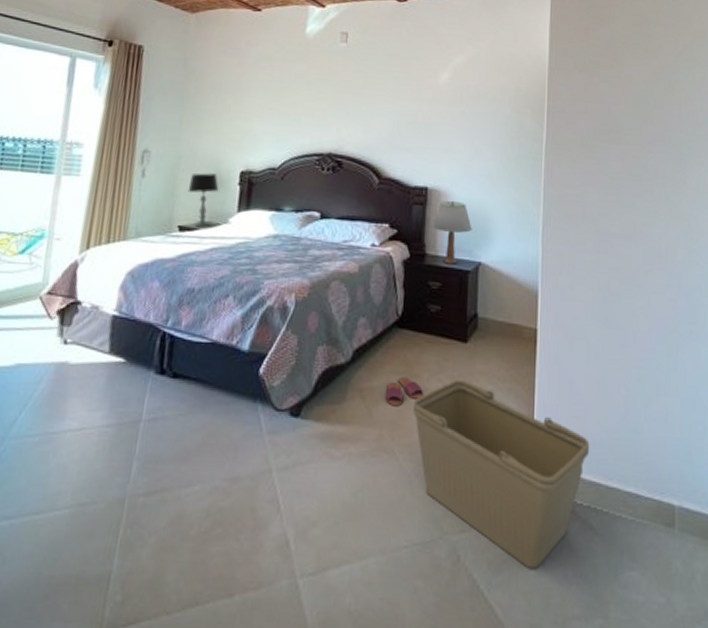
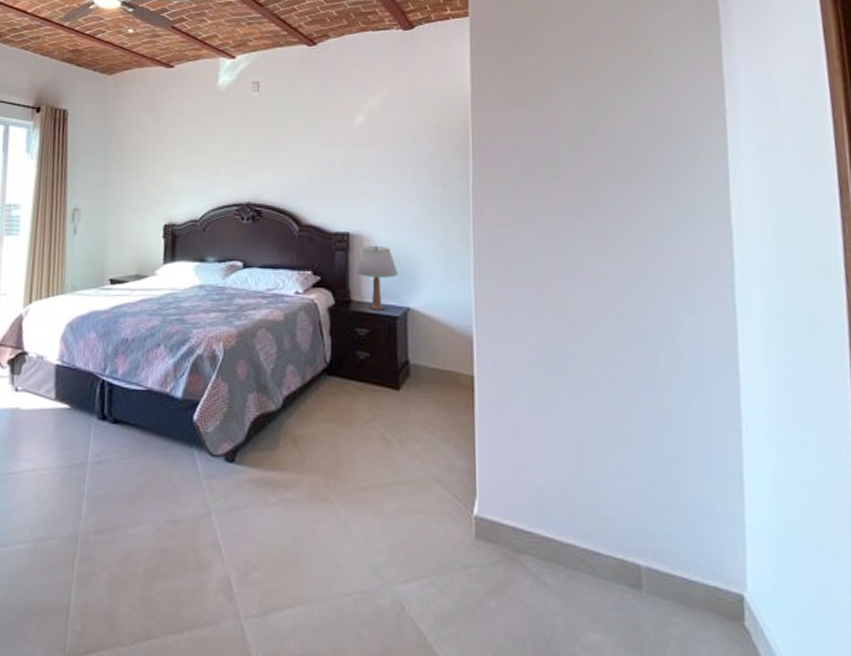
table lamp: present [187,173,219,227] -> none [116,228,145,280]
slippers: present [384,376,423,407] -> none [317,424,356,454]
bicycle basket: present [412,379,590,568] -> none [346,427,540,624]

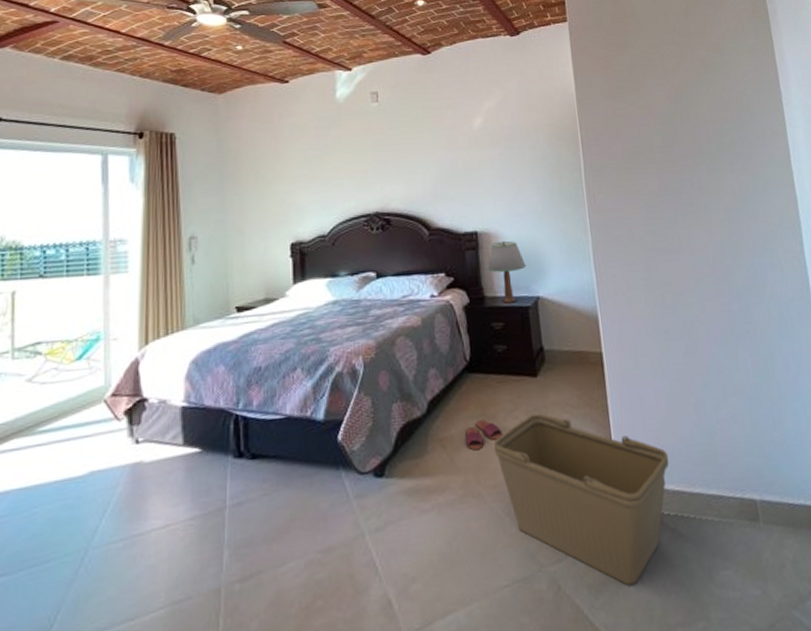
slippers: none [317,424,356,454] -> present [465,419,502,451]
bicycle basket: none [346,427,540,624] -> present [493,413,670,586]

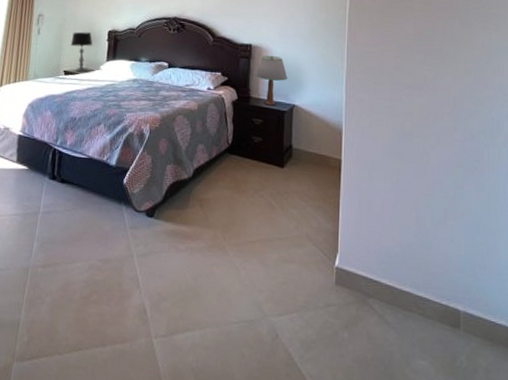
table lamp: none [240,250,272,305] -> present [70,32,93,72]
slippers: present [465,419,502,451] -> none [218,191,248,214]
bicycle basket: present [493,413,670,586] -> none [240,196,386,350]

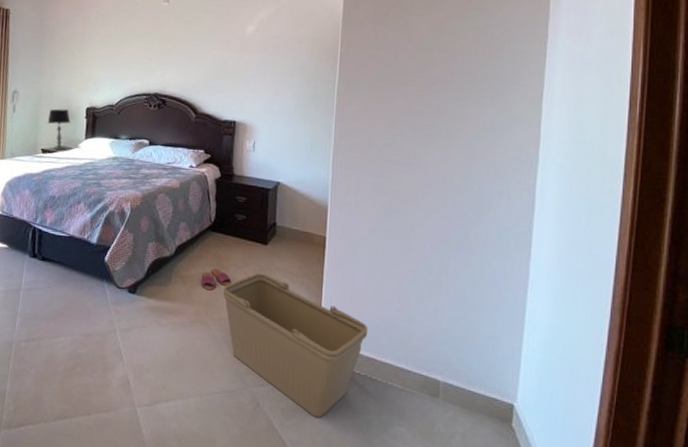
slippers: none [218,191,248,214] -> present [201,268,231,291]
bicycle basket: none [240,196,386,350] -> present [222,273,368,418]
table lamp: present [255,55,288,106] -> none [238,132,273,184]

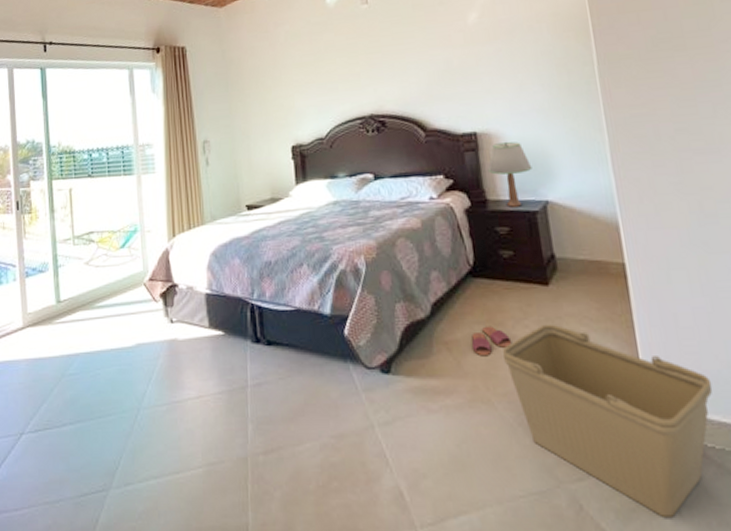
table lamp: present [47,109,71,151] -> none [248,152,275,204]
table lamp: none [238,132,273,184] -> present [487,141,532,207]

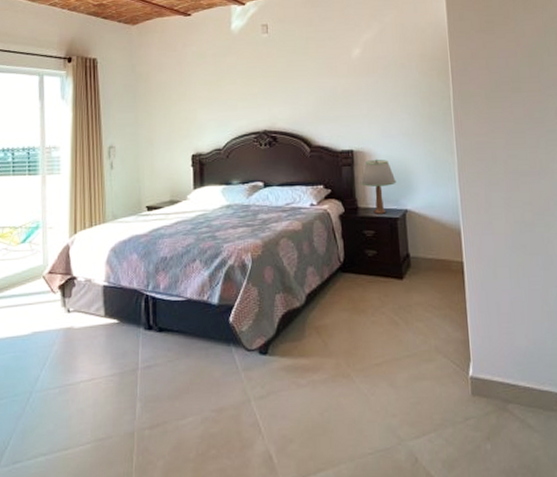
slippers: present [471,326,511,357] -> none [337,313,370,339]
bicycle basket: present [502,324,713,517] -> none [362,311,522,464]

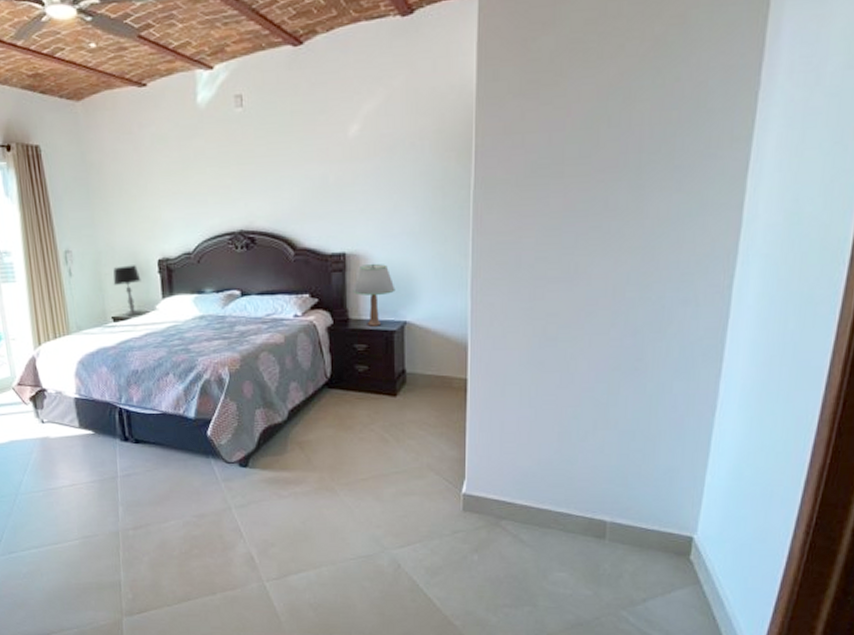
table lamp: none [150,159,176,206] -> present [113,265,141,316]

